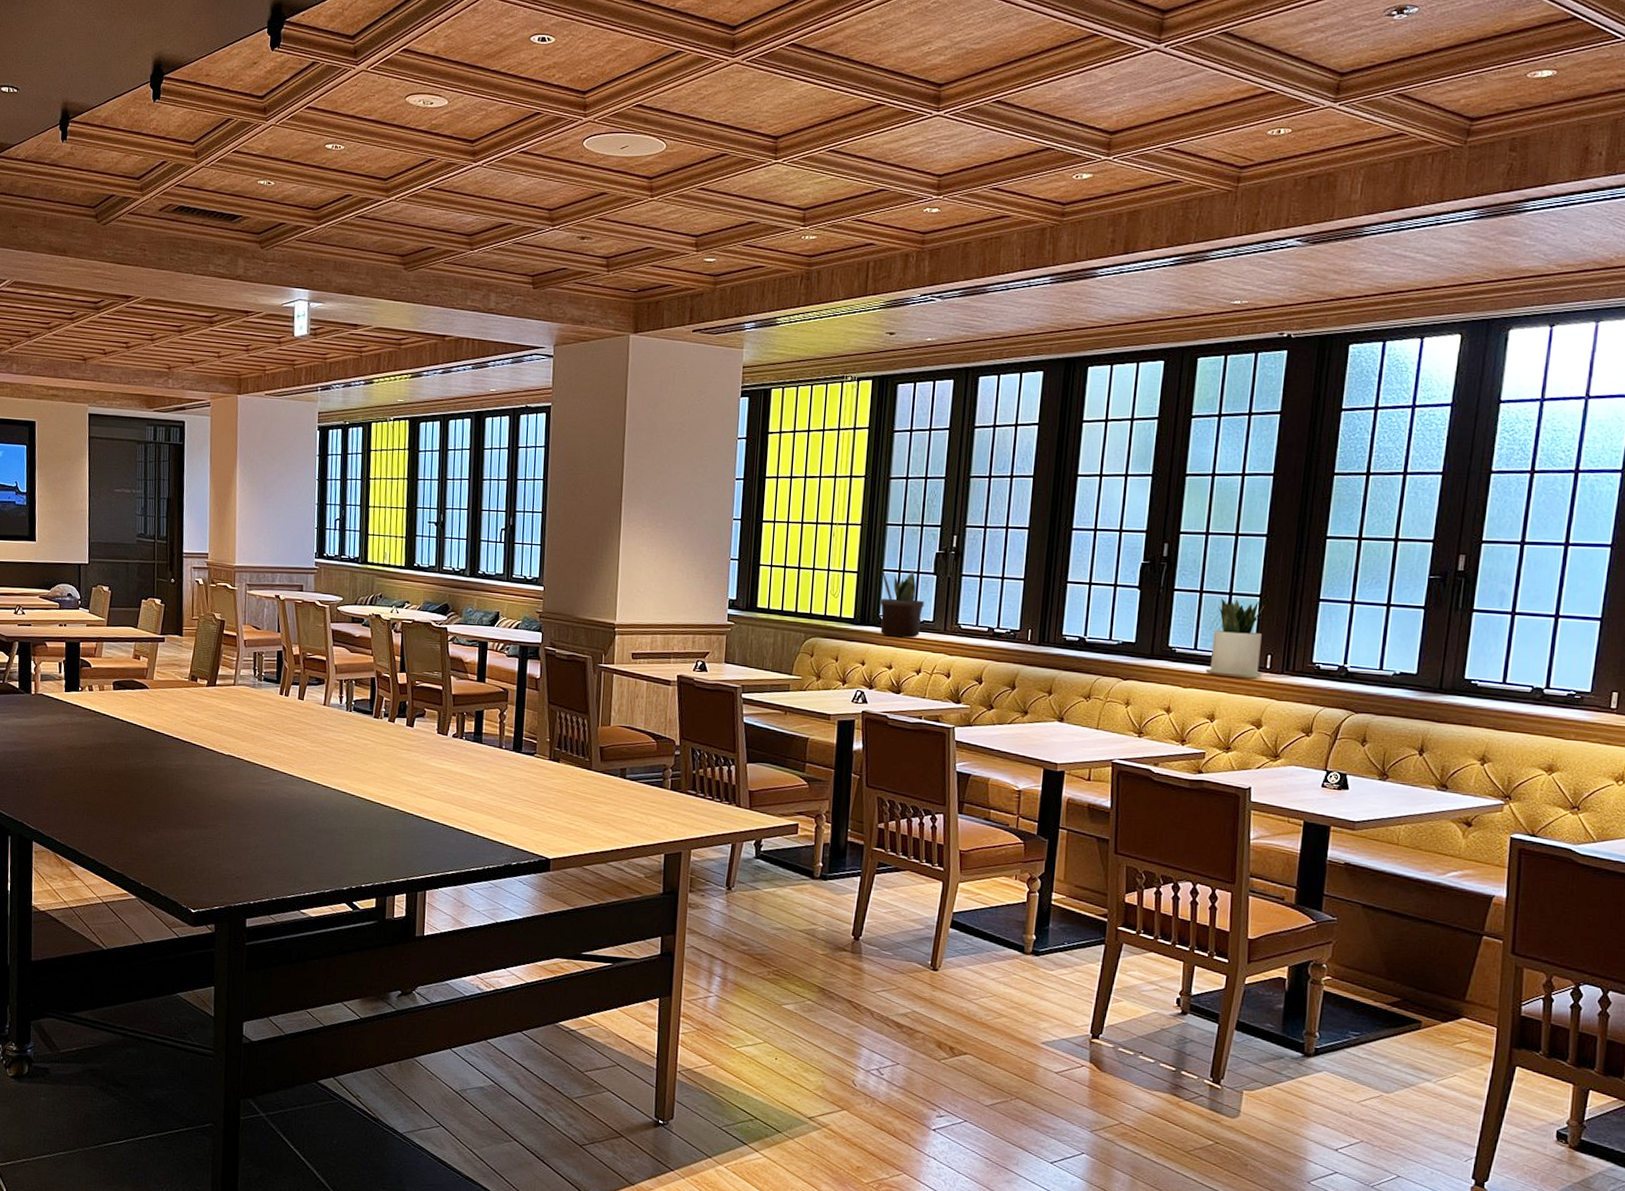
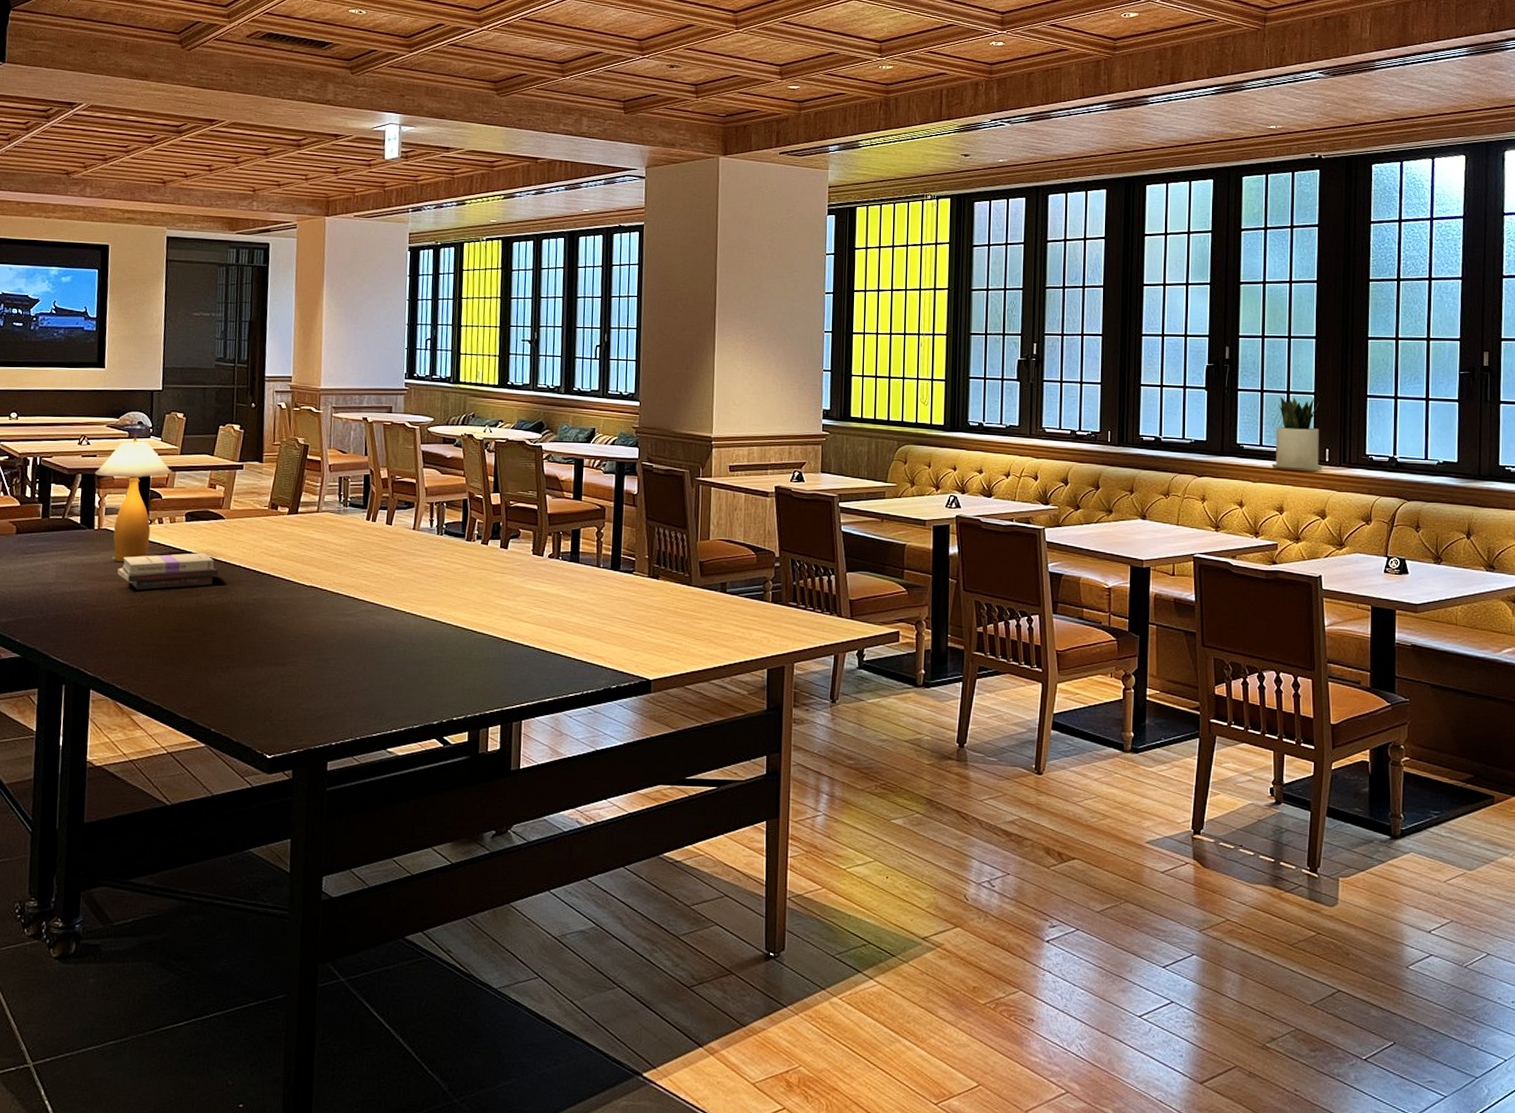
table lamp: none [30,603,101,726] -> present [95,432,173,563]
books: none [53,719,145,753] -> present [117,553,219,590]
planter: present [880,568,924,638] -> none [967,375,1010,443]

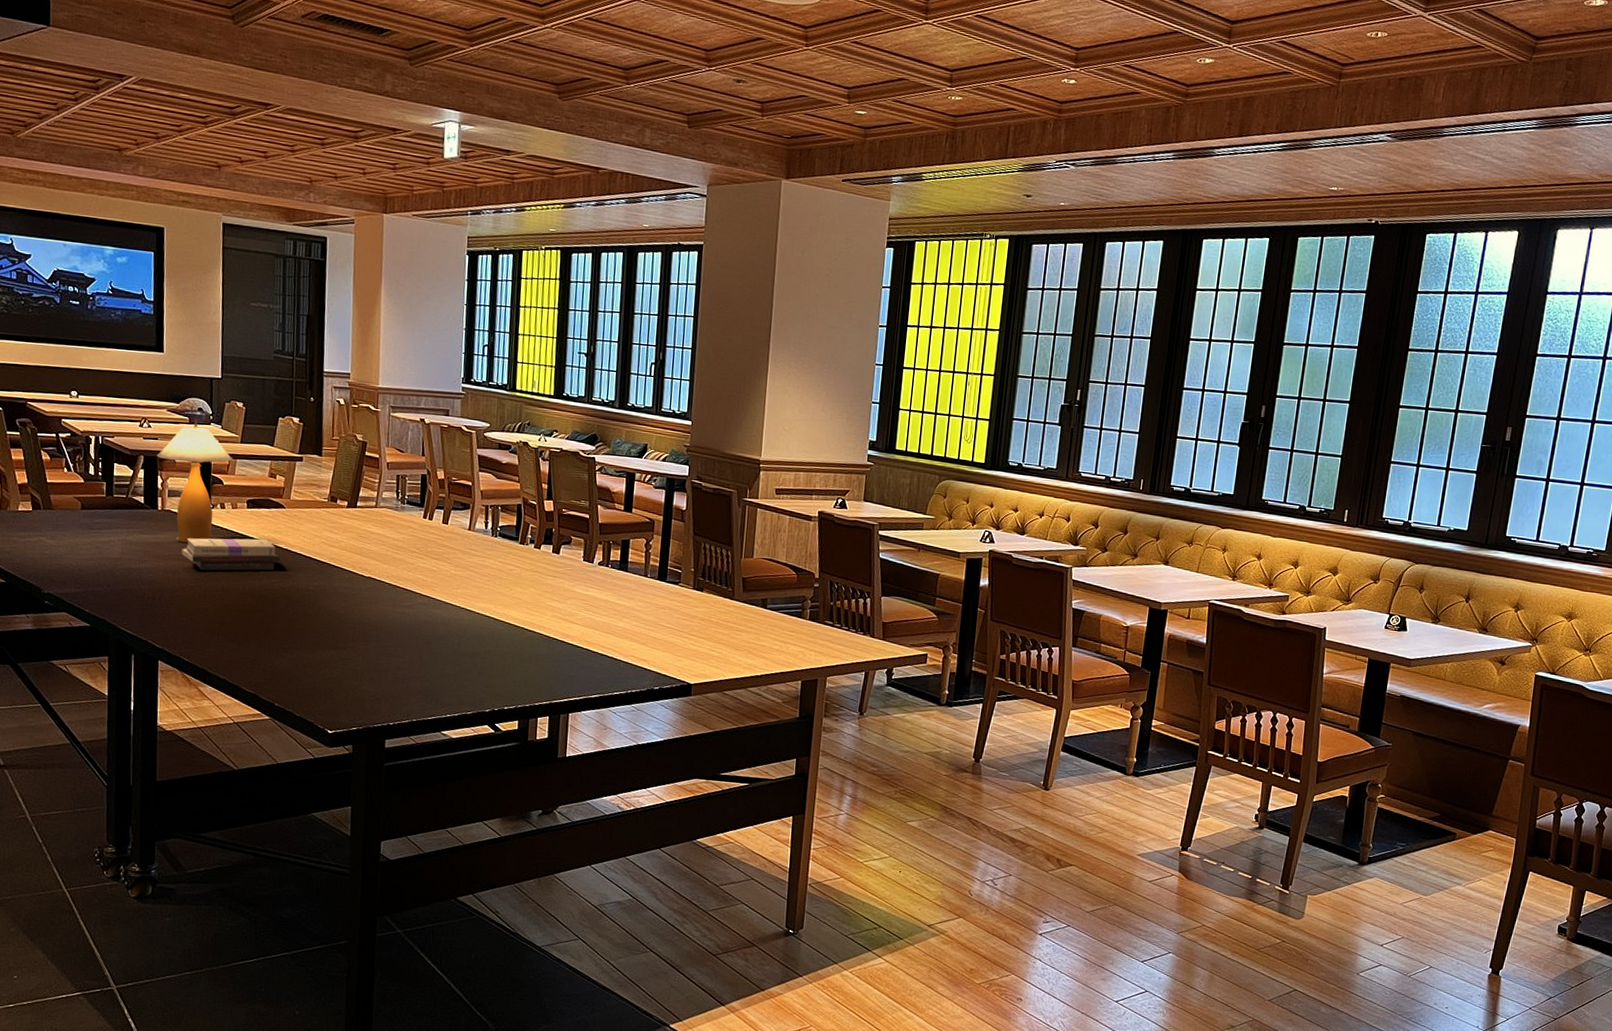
planter: present [1271,396,1324,472] -> none [1292,457,1344,531]

